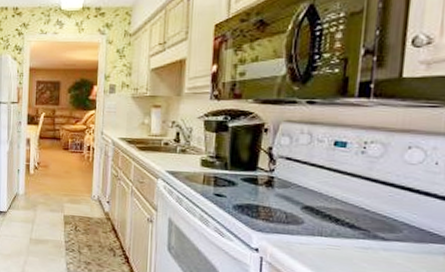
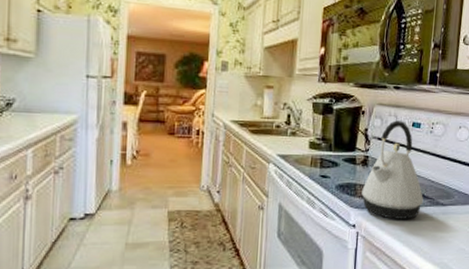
kettle: none [266,139,353,251] -> present [361,120,423,219]

